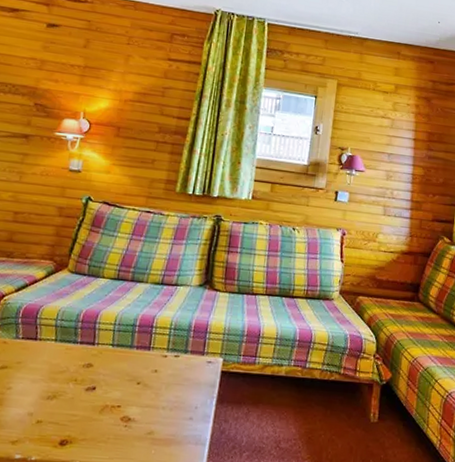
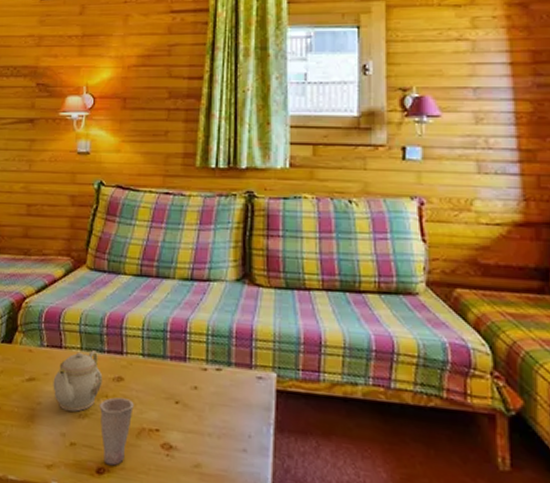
teapot: none [24,341,74,394] -> present [53,350,103,412]
cup: none [67,381,100,438] -> present [99,397,134,466]

